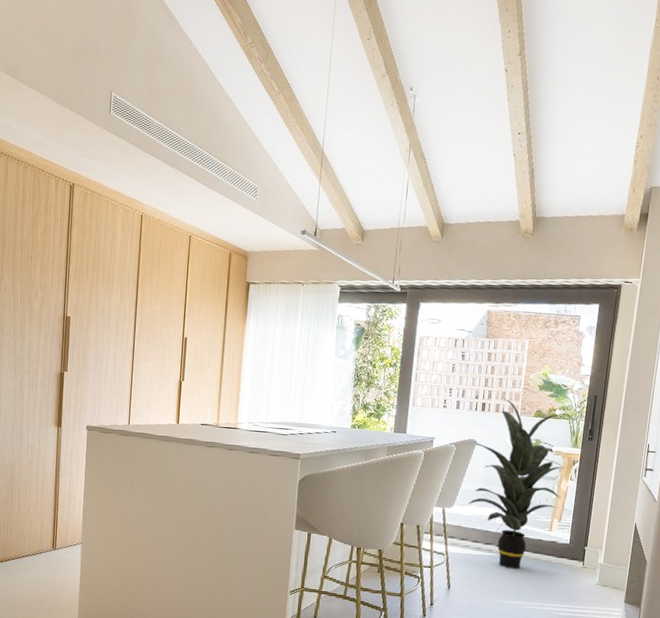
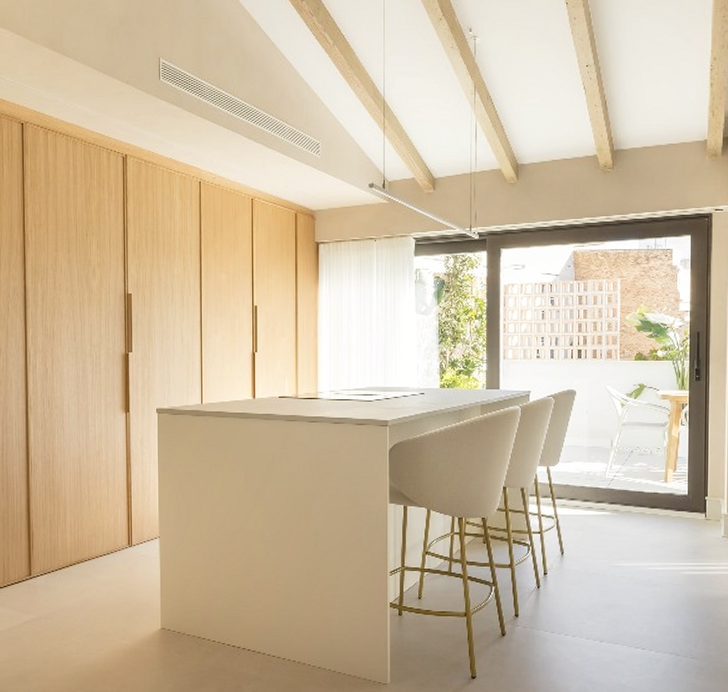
indoor plant: present [467,399,574,569] -> none [573,343,678,527]

